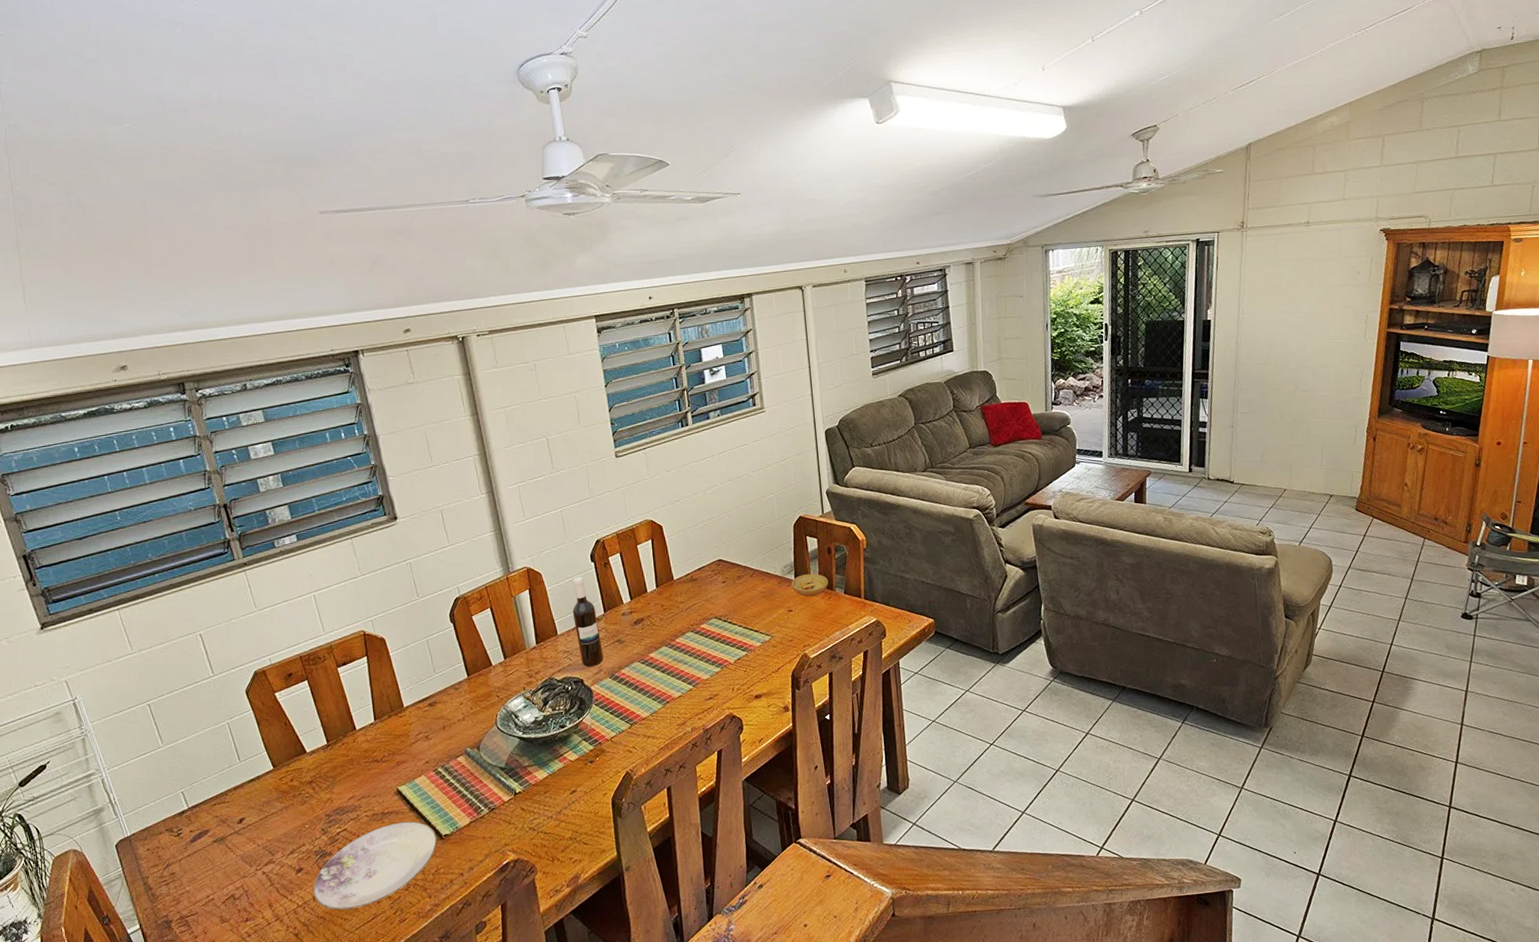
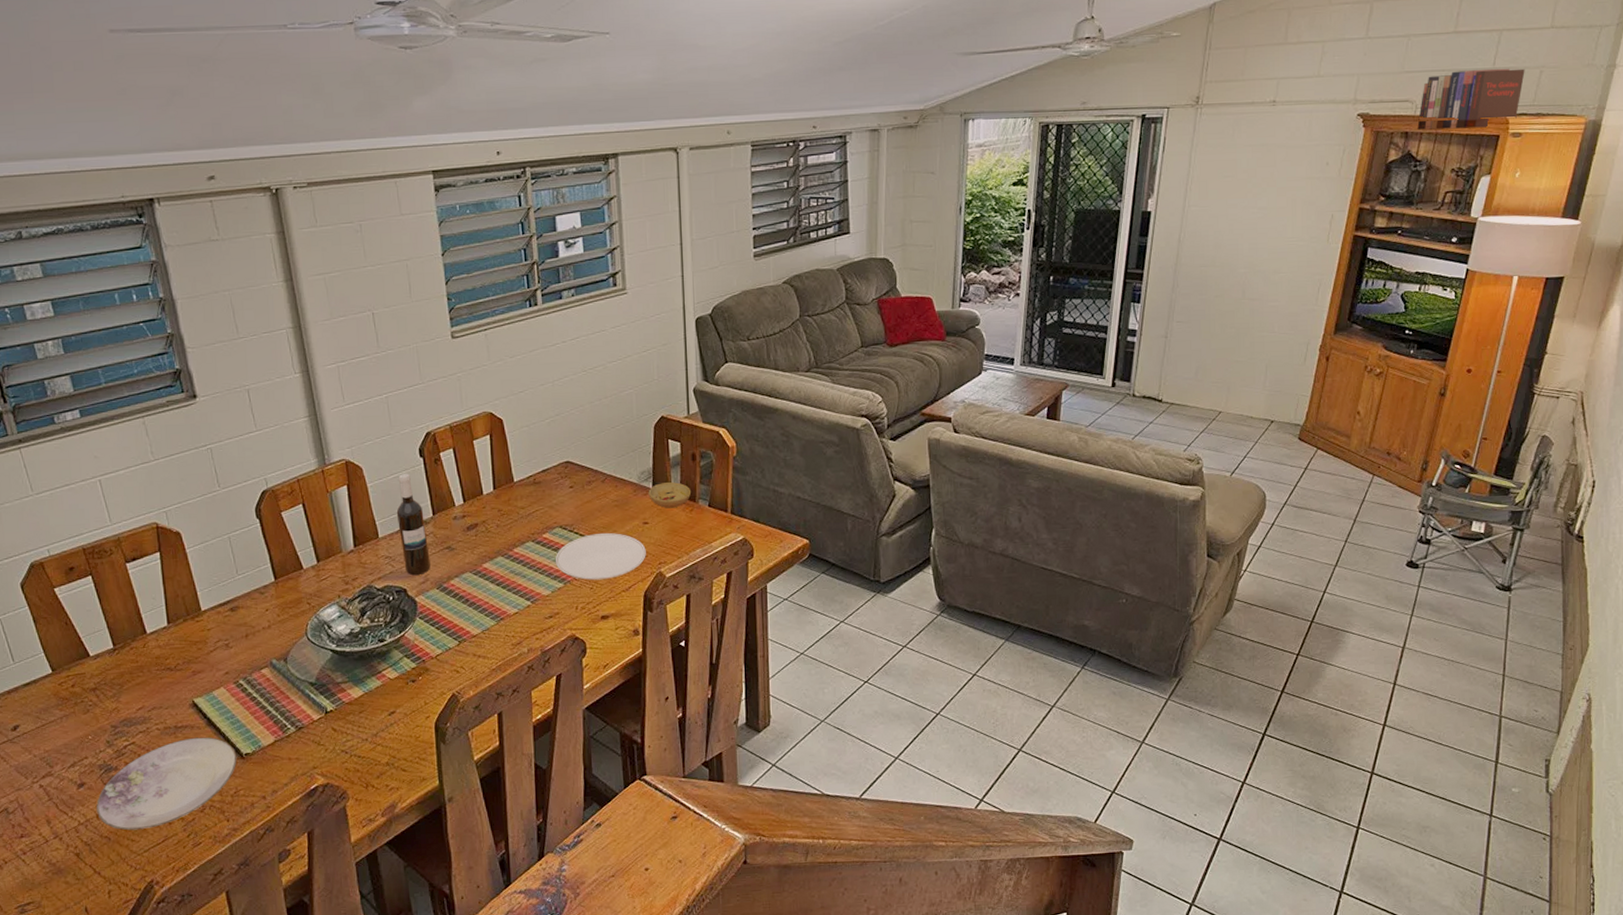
plate: none [713,621,792,664] -> present [556,533,646,581]
books: none [1432,184,1520,241] -> present [1417,68,1525,130]

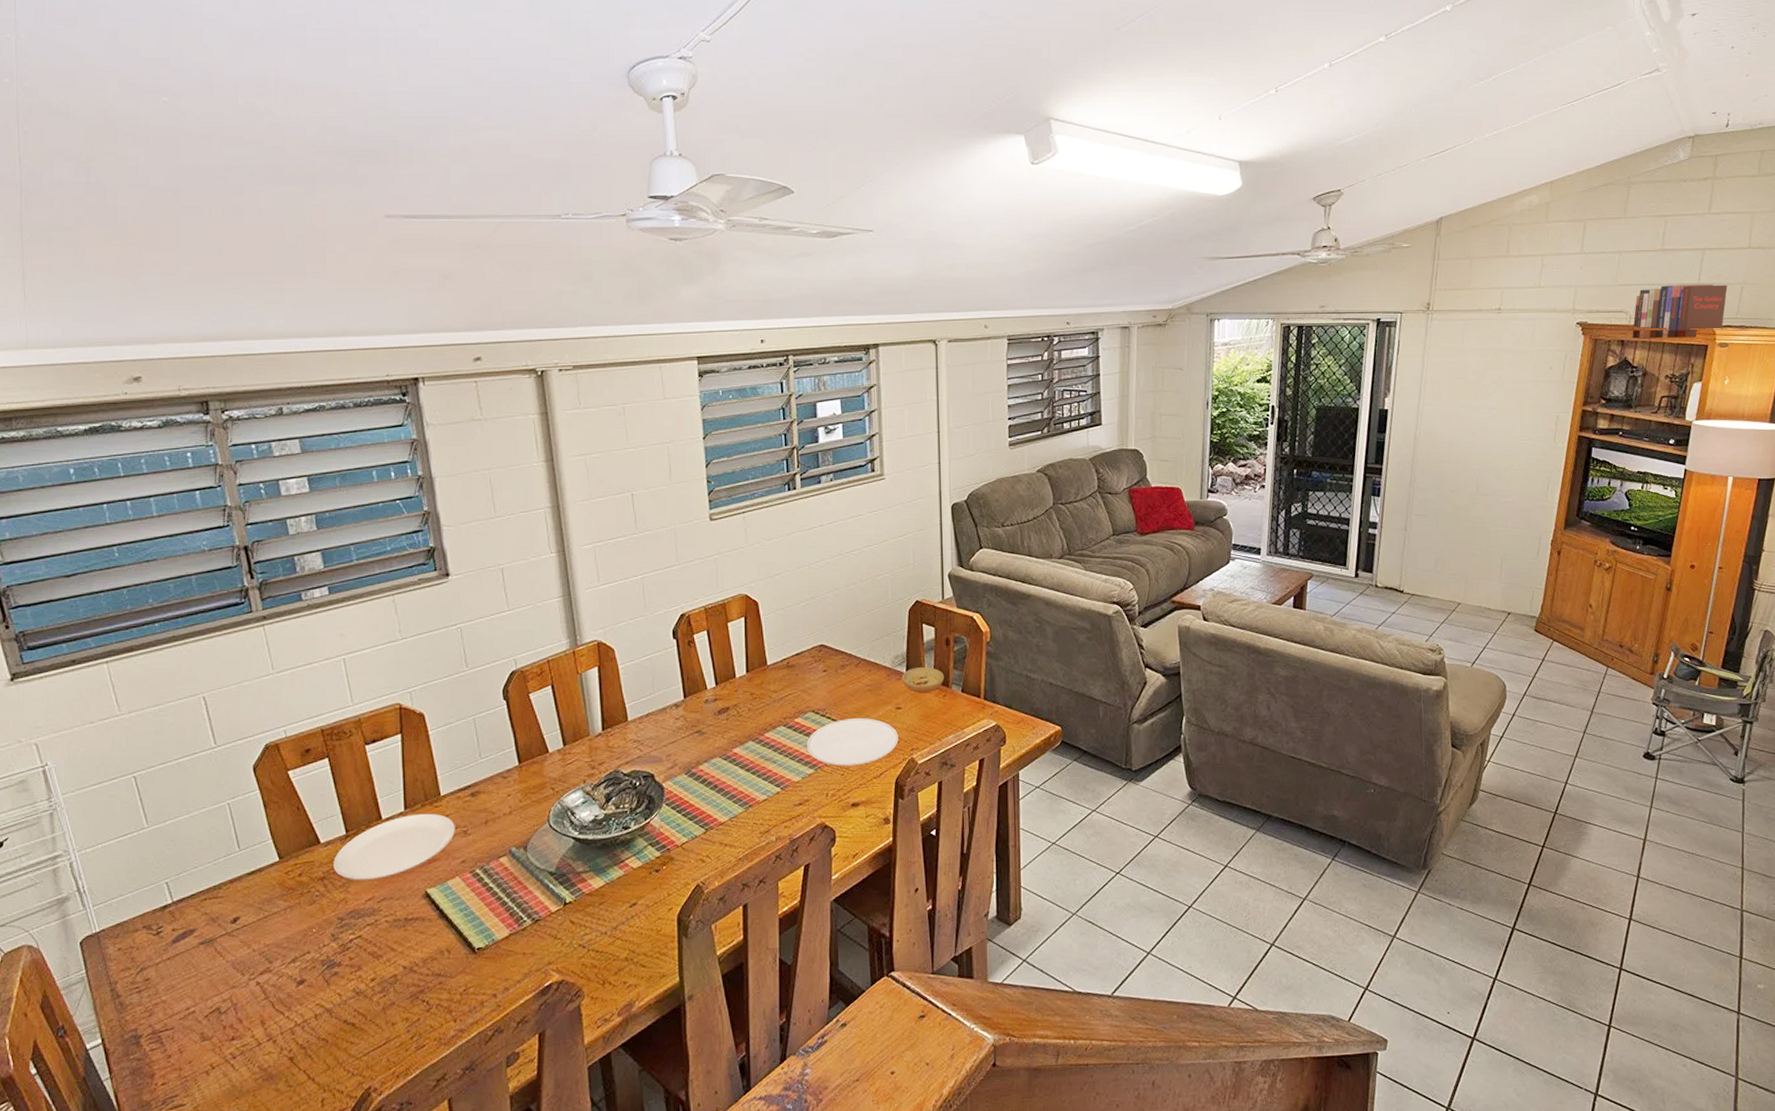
plate: present [96,737,237,831] -> none [316,930,469,1032]
plate: none [103,627,217,692] -> present [333,813,455,881]
wine bottle: present [396,474,431,575] -> none [647,656,679,760]

